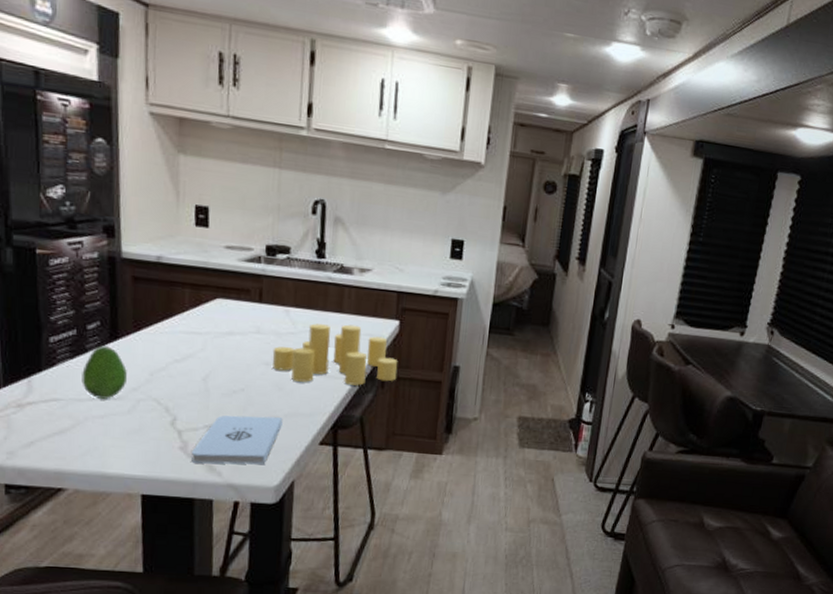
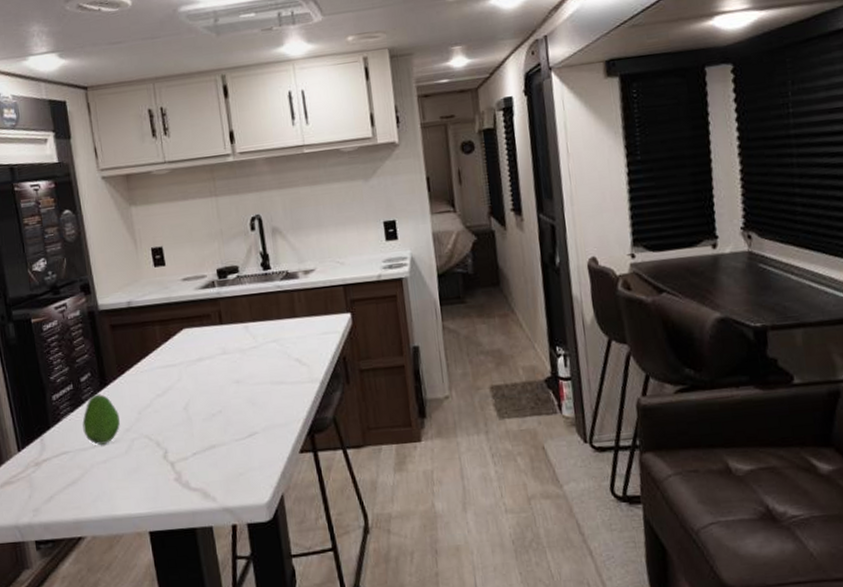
notepad: present [191,415,283,465] -> none [186,432,262,492]
candle: present [272,323,398,386] -> none [240,326,360,394]

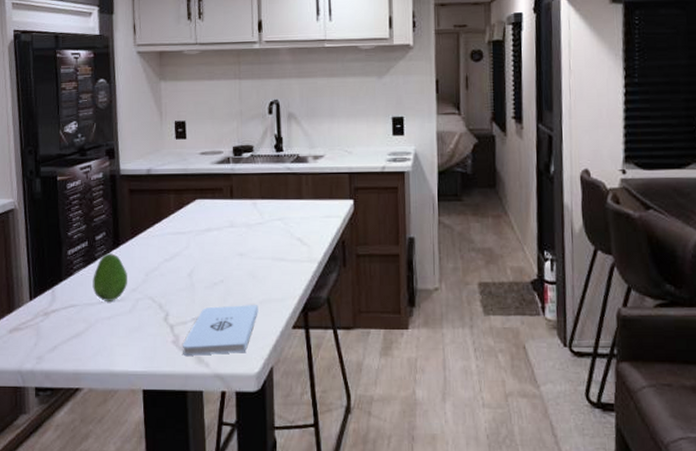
notepad: none [186,432,262,492] -> present [183,305,258,356]

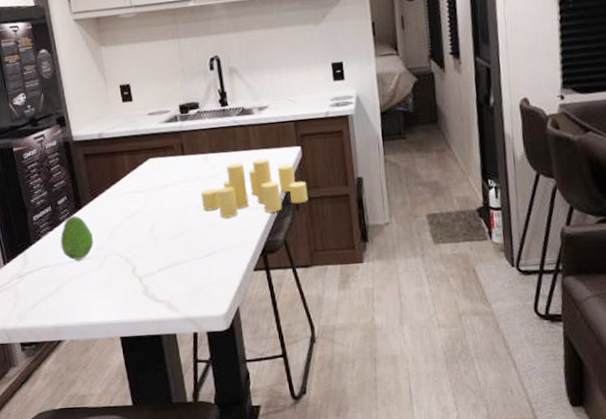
notepad: present [183,305,258,356] -> none [152,252,220,303]
candle: none [245,209,357,268] -> present [200,158,309,218]

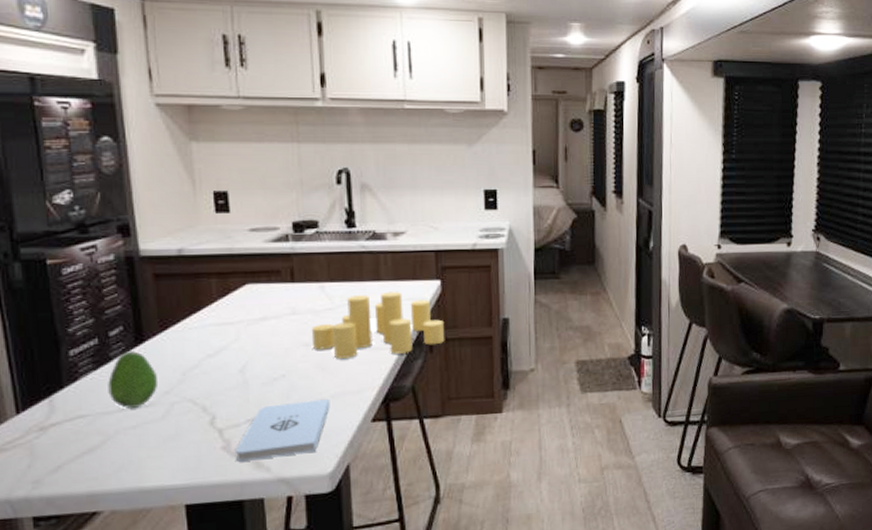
notepad: none [152,252,220,303] -> present [236,399,330,462]

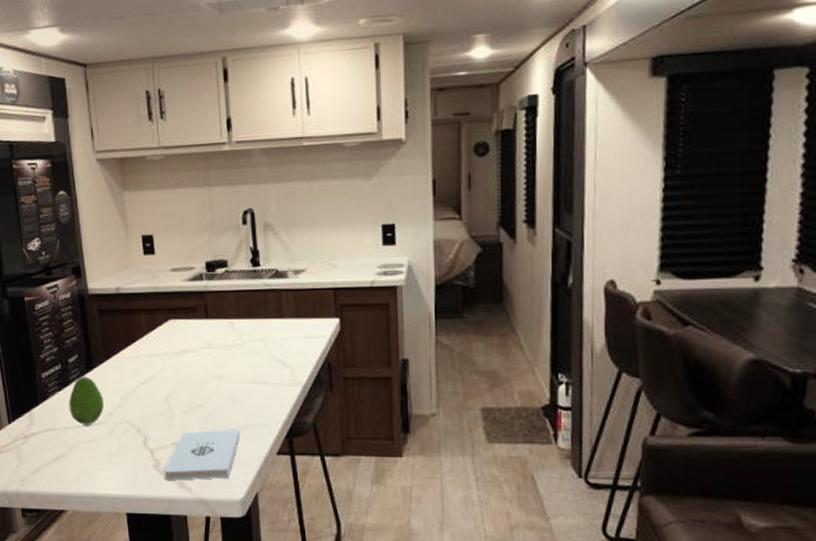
candle: present [311,291,445,359] -> none [223,328,344,392]

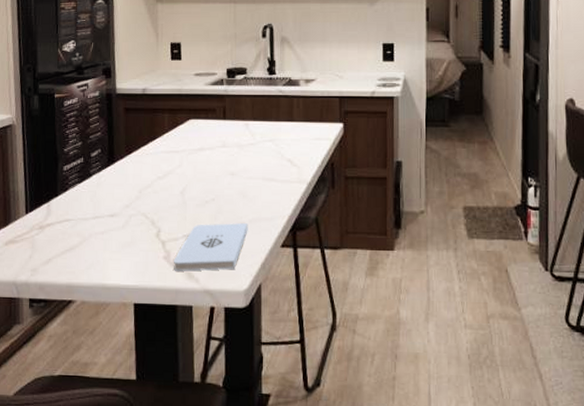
fruit: present [68,376,104,425] -> none [87,170,121,217]

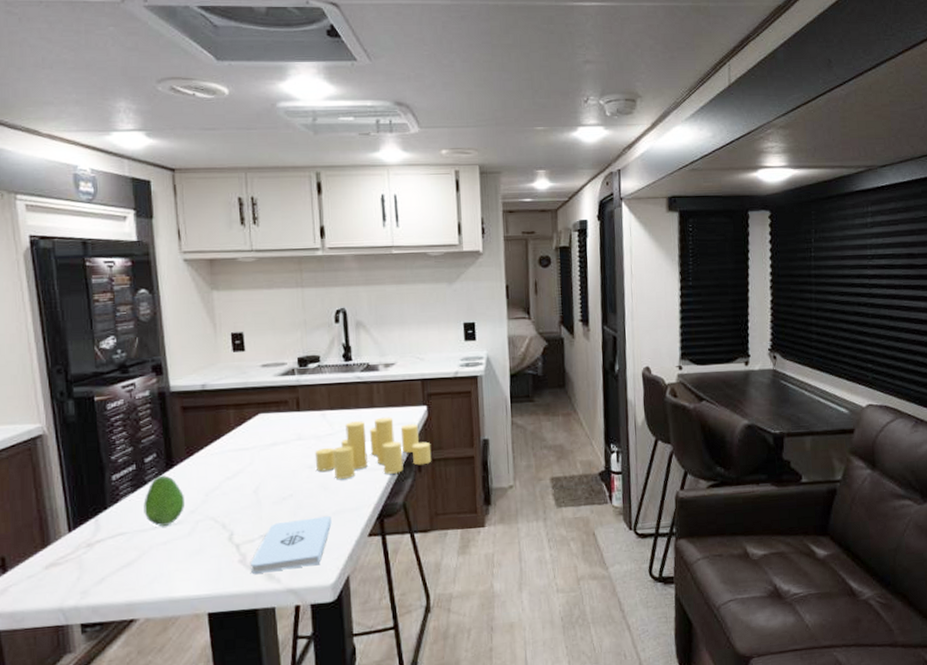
fruit: none [87,170,121,217] -> present [143,475,184,526]
candle: none [236,131,345,188] -> present [314,417,432,479]

